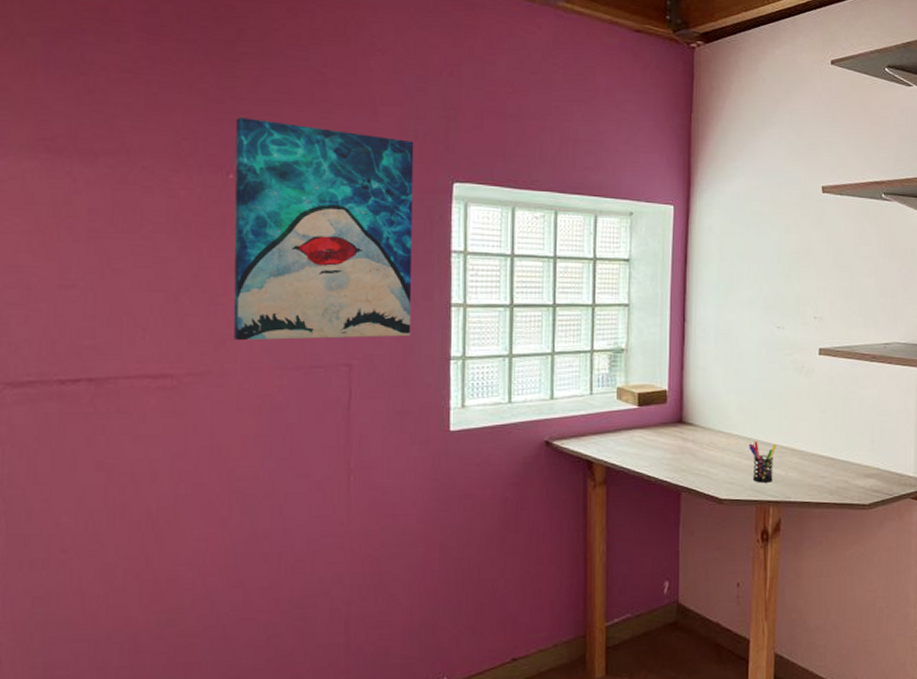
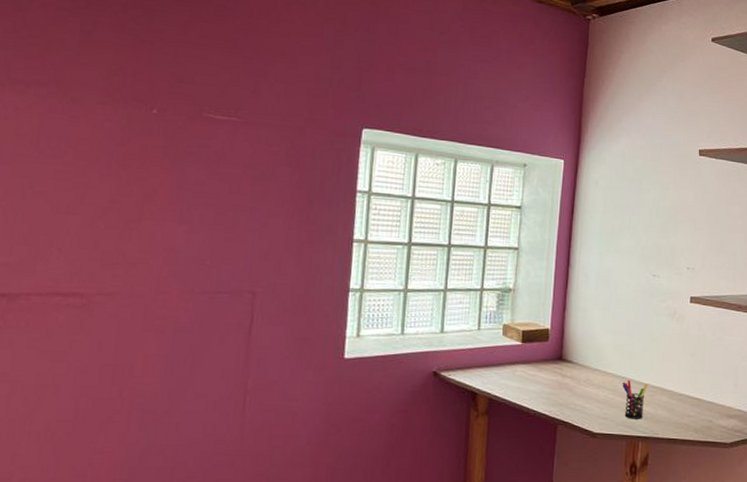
wall art: present [233,117,414,341] -> none [145,58,329,268]

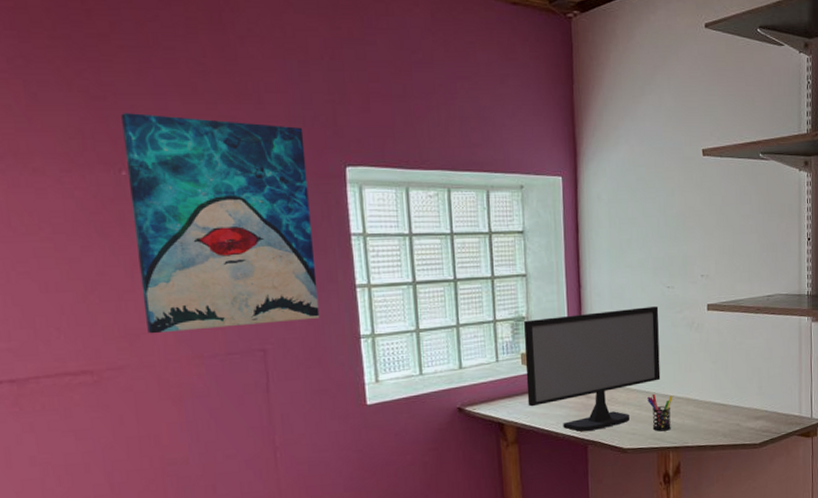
wall art: none [145,58,329,268] -> present [121,113,320,334]
computer monitor: none [503,292,643,410] -> present [523,306,661,432]

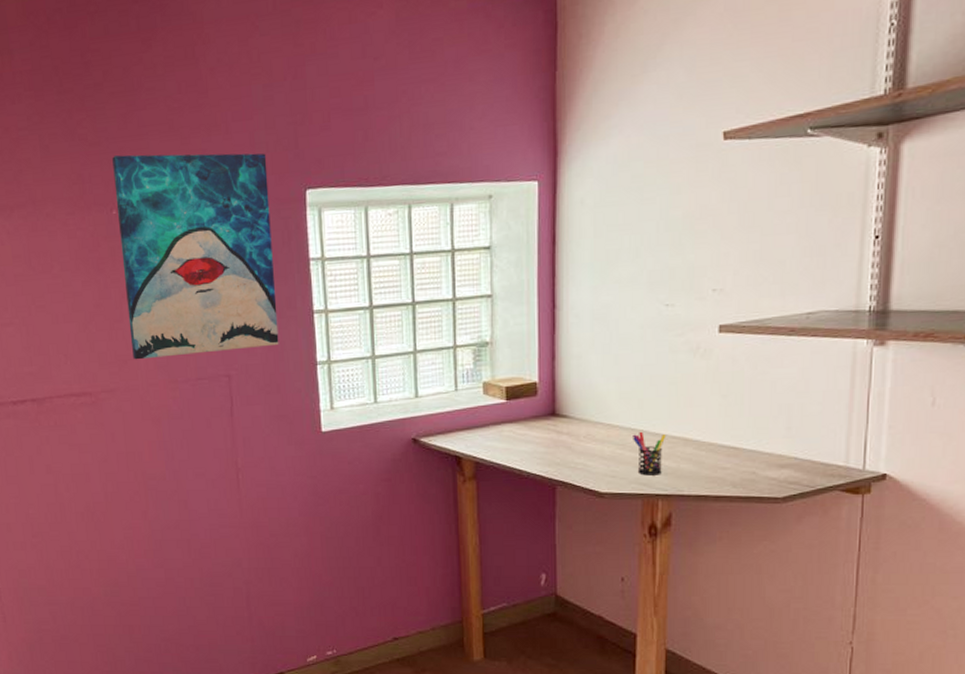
computer monitor: present [523,306,661,432] -> none [486,329,653,470]

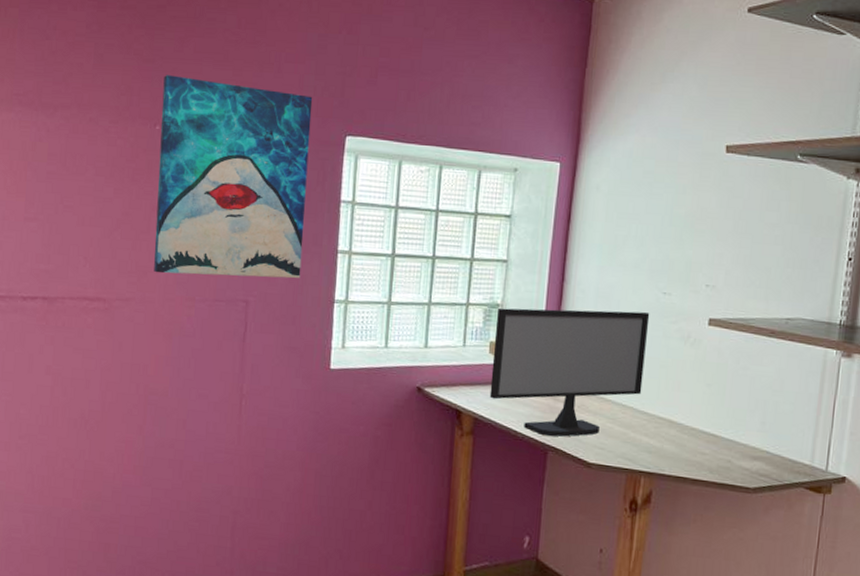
computer monitor: none [486,329,653,470] -> present [489,308,650,437]
pen holder: present [633,431,666,476] -> none [623,408,654,453]

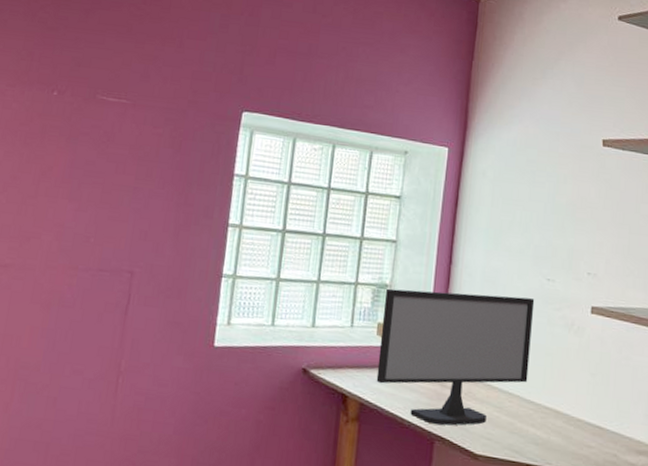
wall art: present [154,75,313,279] -> none [37,43,212,251]

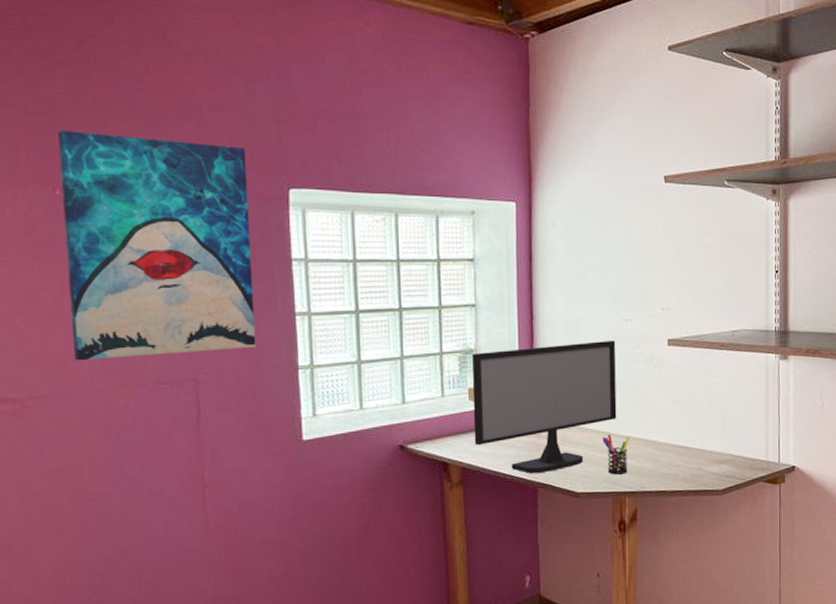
wall art: none [37,43,212,251] -> present [58,131,256,361]
pen holder: none [509,396,540,445] -> present [602,434,630,475]

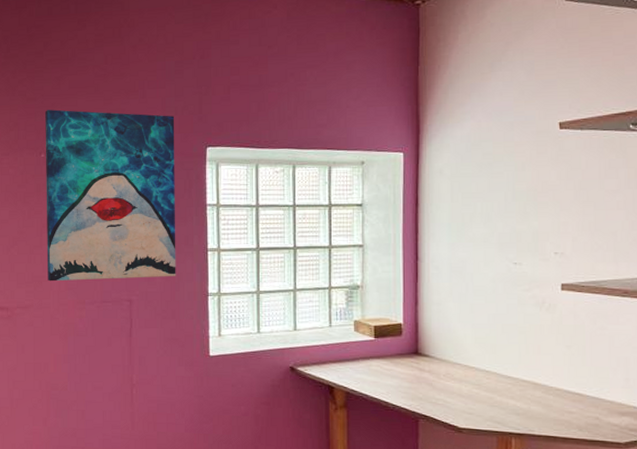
computer monitor: present [471,341,617,473] -> none [358,283,504,405]
pen holder: present [602,434,630,475] -> none [487,373,518,415]

